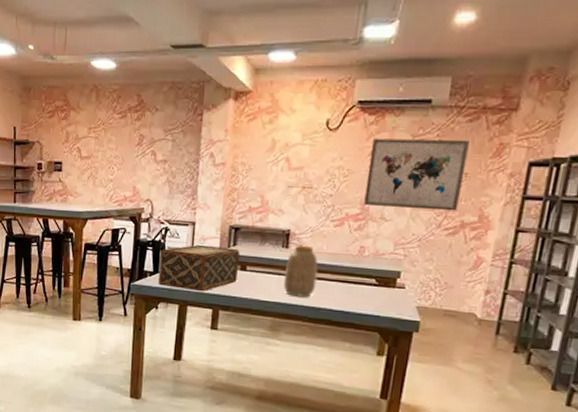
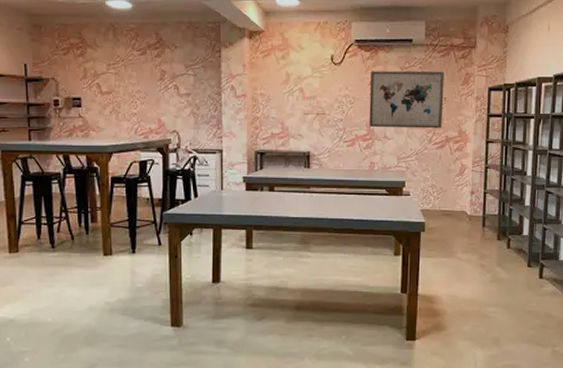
woven basket: present [158,244,240,292] -> none [190,170,266,215]
vase: present [283,246,318,298] -> none [308,165,337,211]

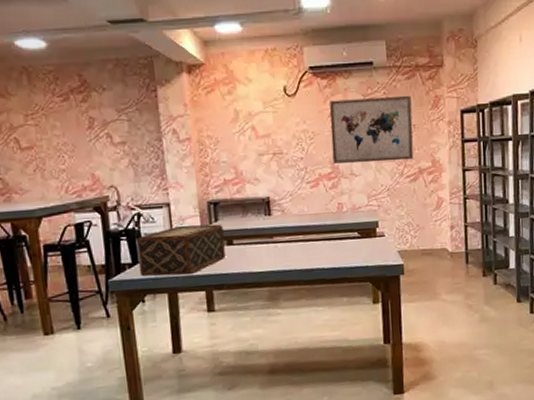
woven basket: none [190,170,266,215] -> present [136,224,226,277]

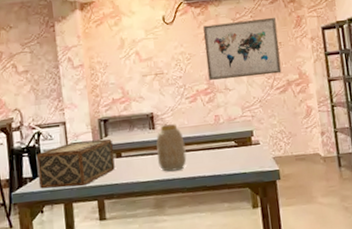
vase: none [272,211,305,263] -> present [156,124,187,172]

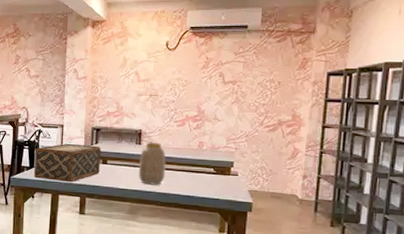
wall art: present [203,17,282,80] -> none [200,56,280,112]

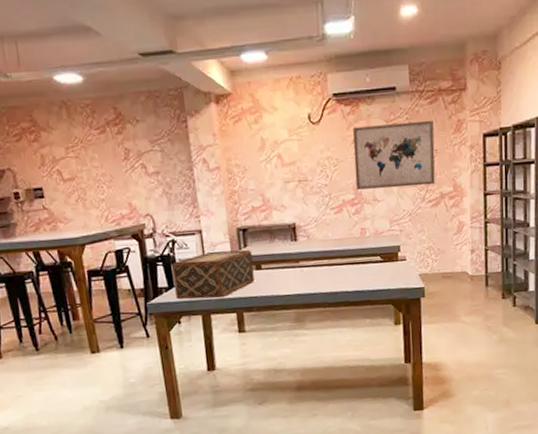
vase: present [138,142,166,185] -> none [298,236,330,286]
wall art: none [200,56,280,112] -> present [353,120,435,190]

